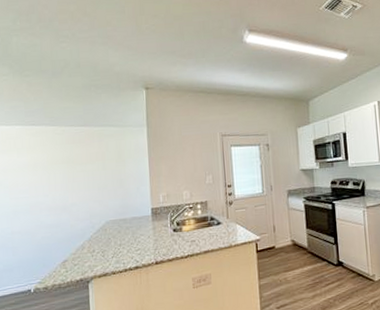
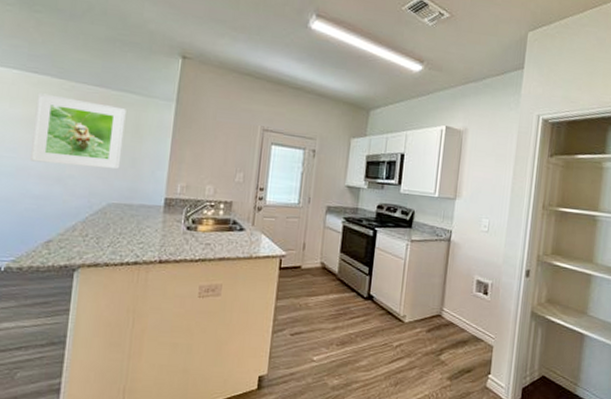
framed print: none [37,140,111,198] -> present [29,93,126,170]

